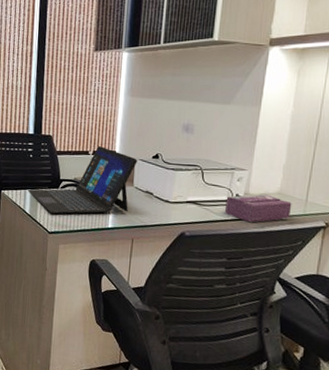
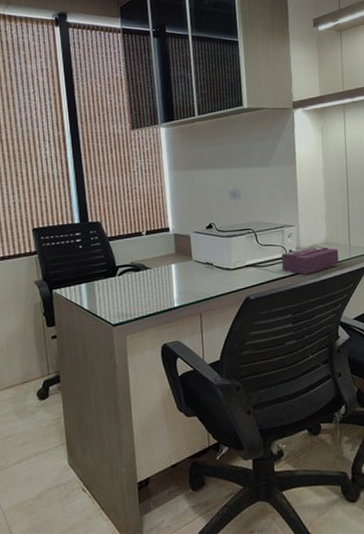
laptop: present [28,146,137,214] -> none [83,225,192,305]

